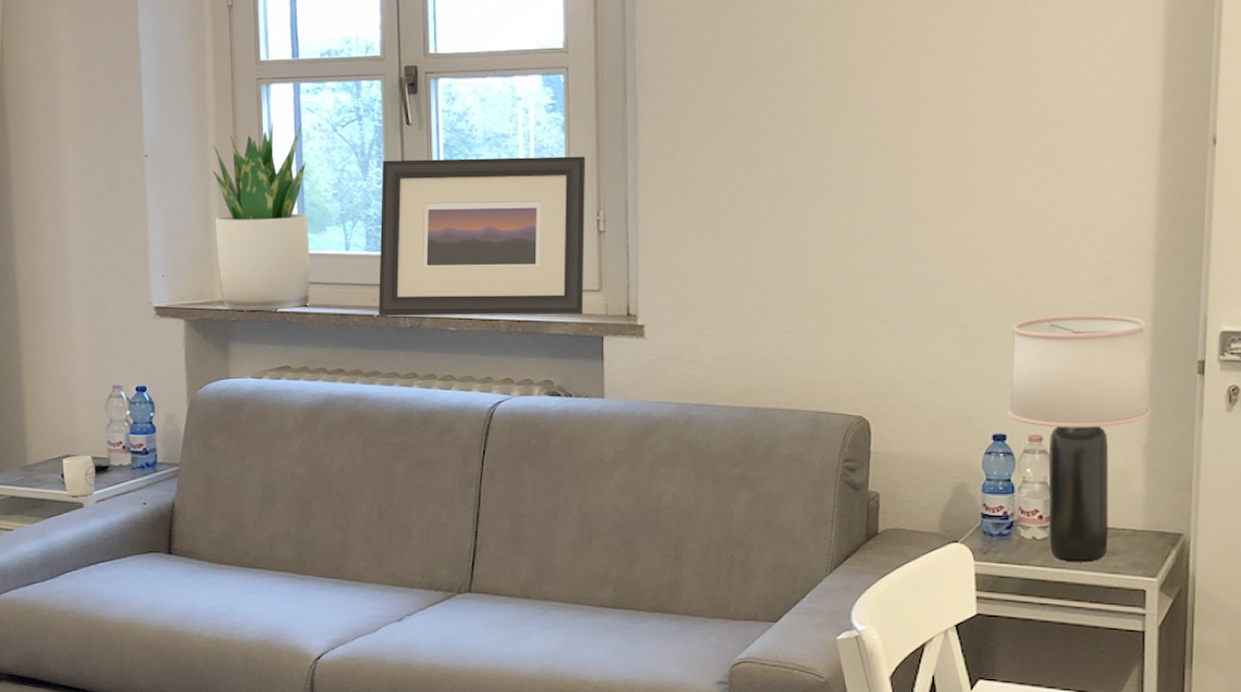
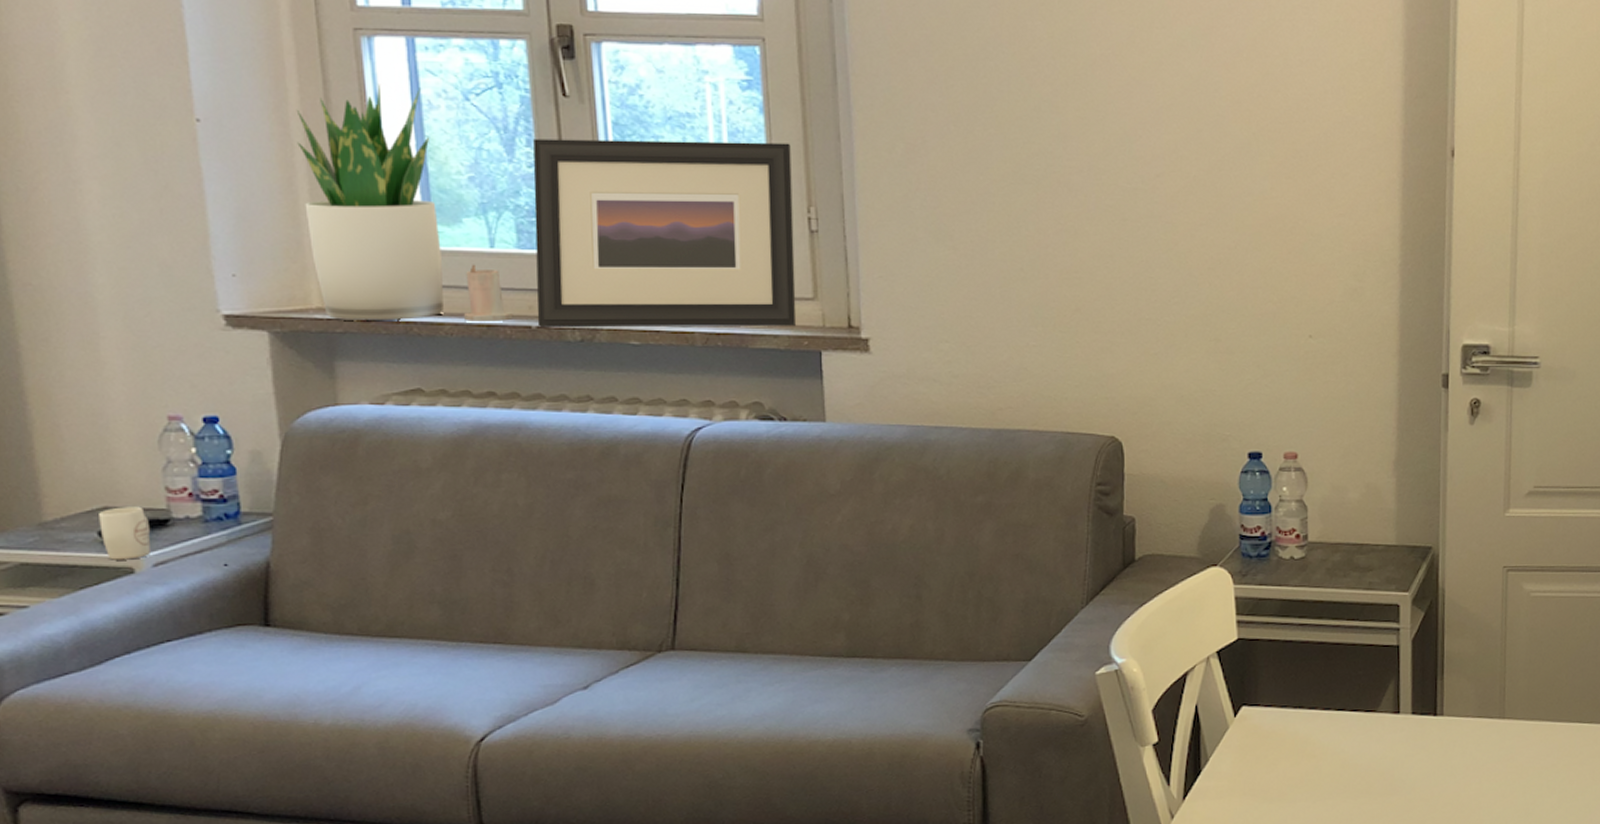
candle: none [323,264,360,312] -> present [463,264,514,323]
table lamp: present [1008,314,1151,562] -> none [1263,327,1400,581]

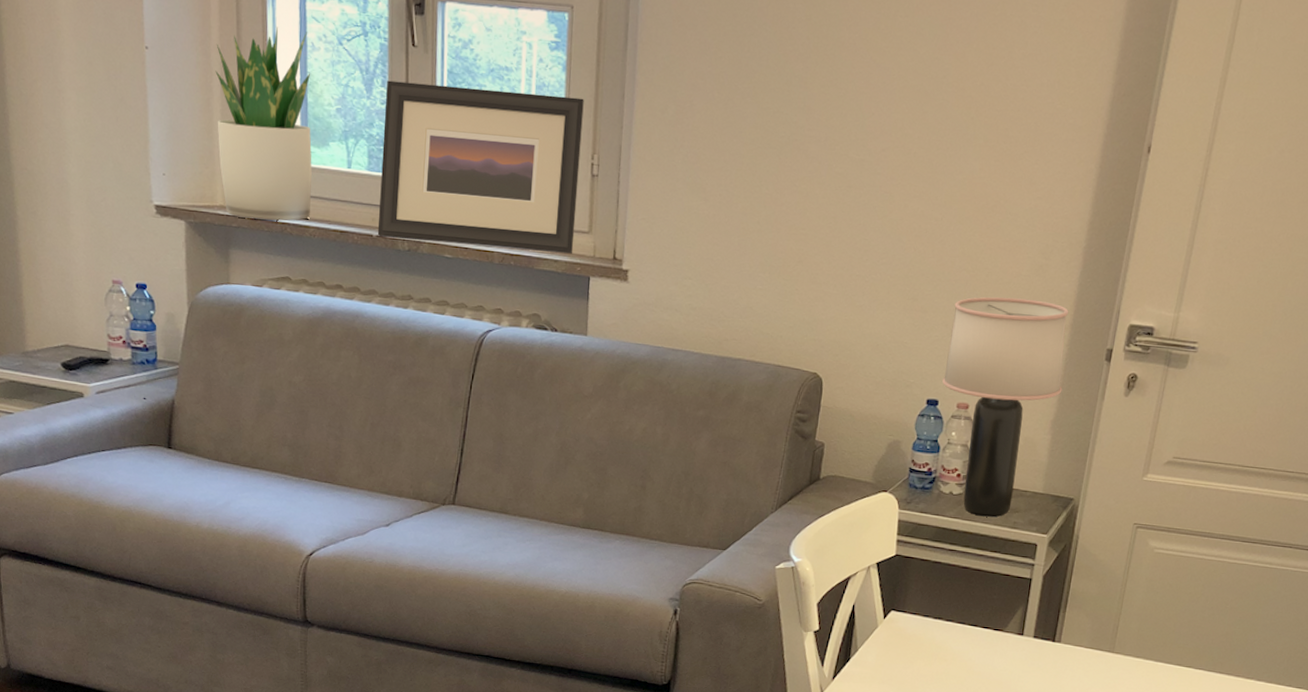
mug: present [99,506,151,560] -> none [62,346,96,387]
candle: present [463,264,514,323] -> none [323,180,360,229]
table lamp: none [1263,327,1400,581] -> present [942,296,1069,517]

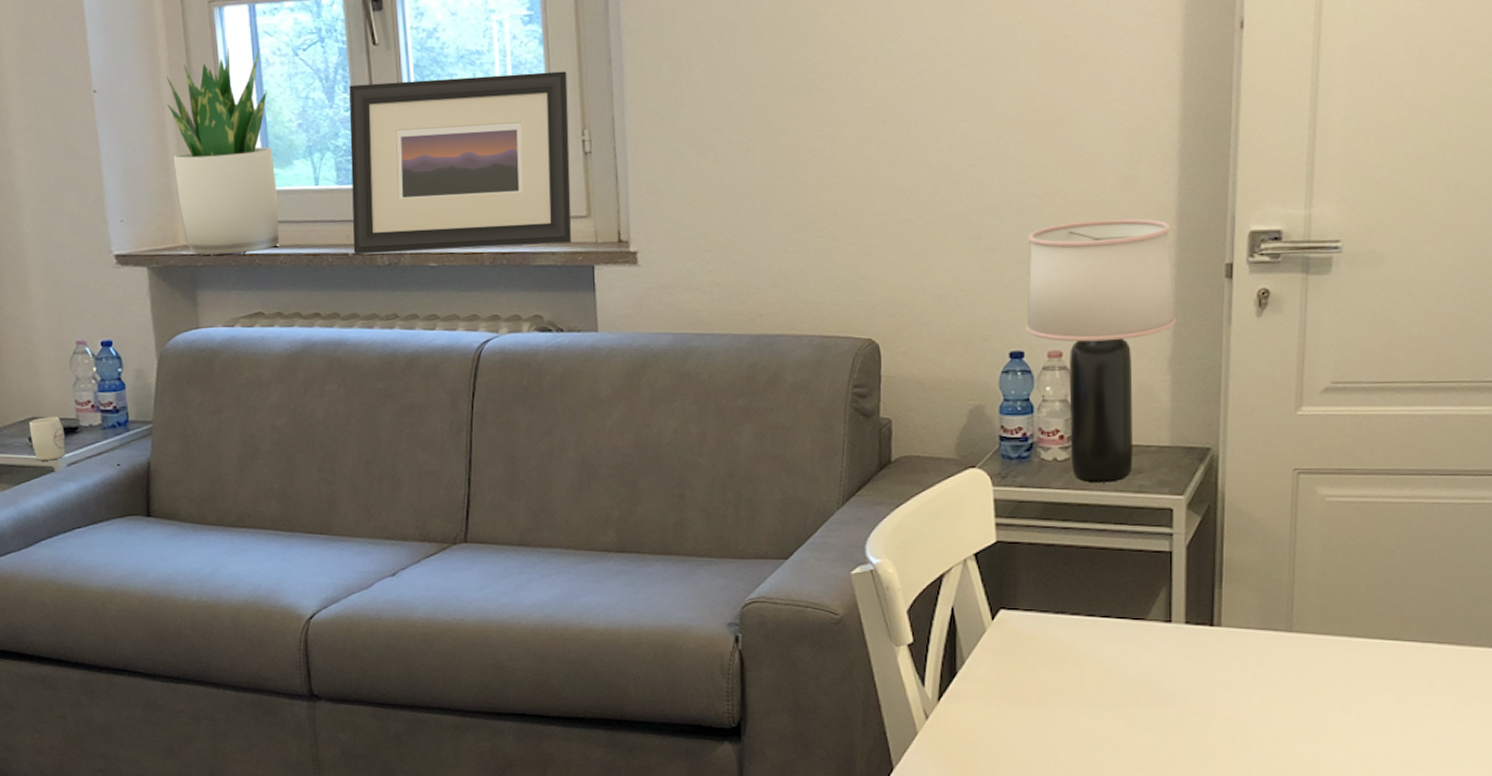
mug: none [62,346,96,387] -> present [29,416,65,461]

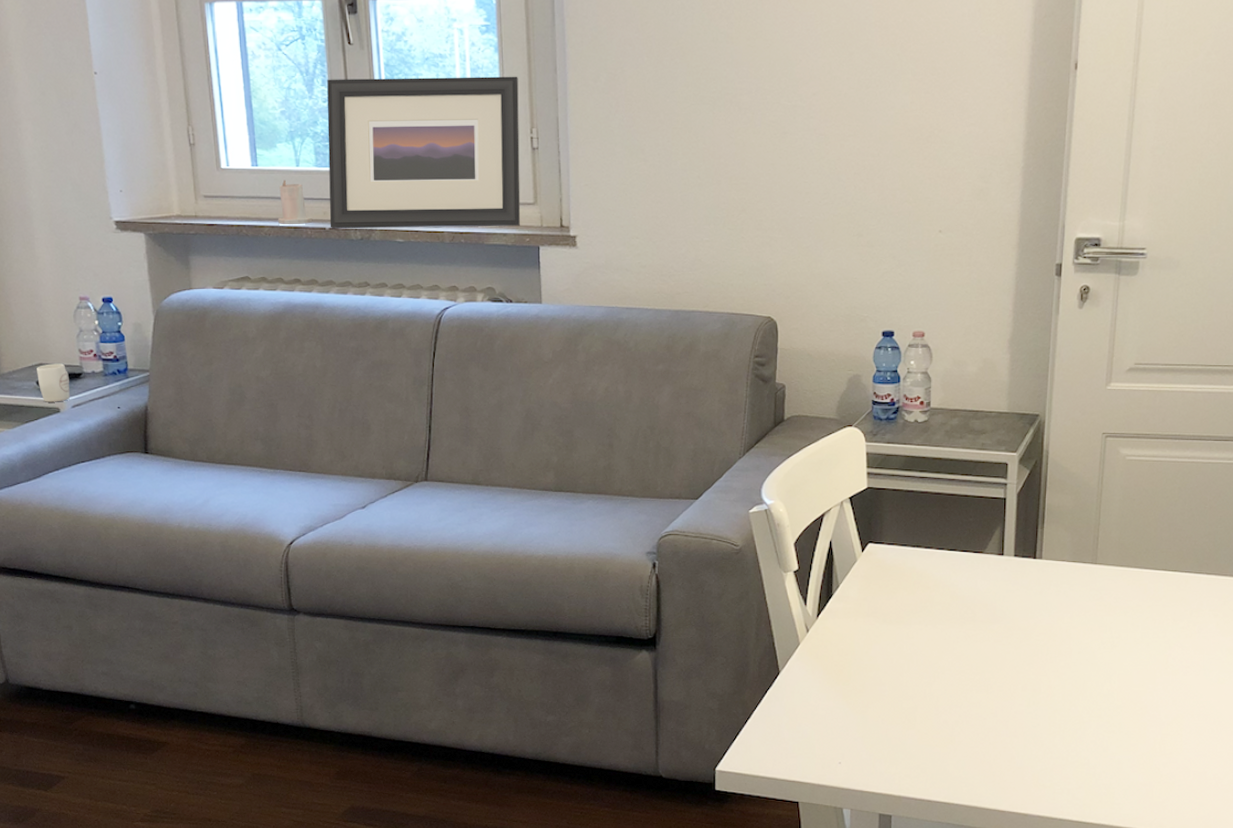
planter: present [166,48,279,256] -> none [161,40,264,225]
candle: none [294,200,334,252] -> present [277,179,313,225]
table lamp: present [1025,218,1177,483] -> none [896,223,1016,441]

